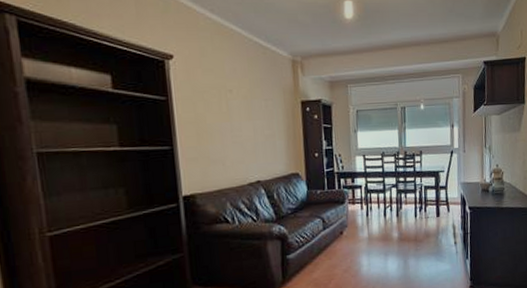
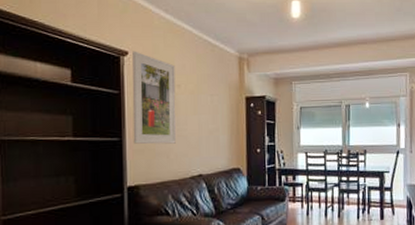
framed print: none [178,54,231,152] -> present [132,51,176,145]

